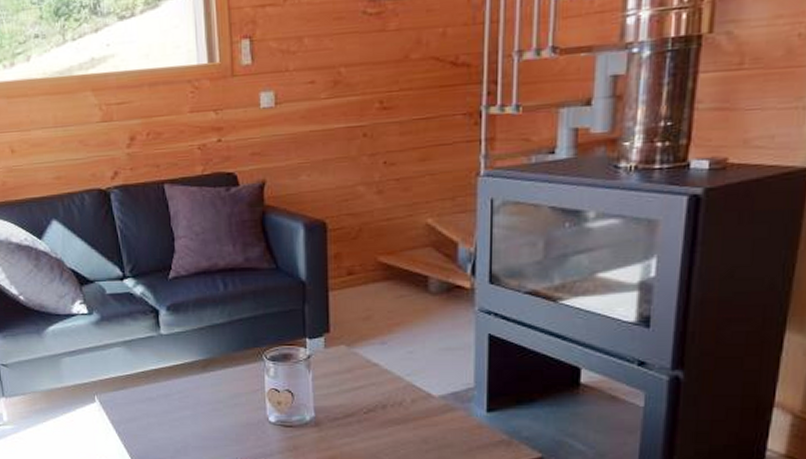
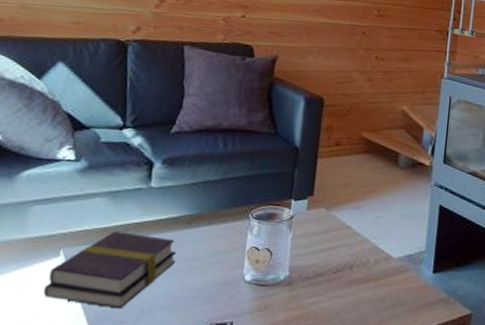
book: none [89,378,199,448] -> present [43,232,177,309]

